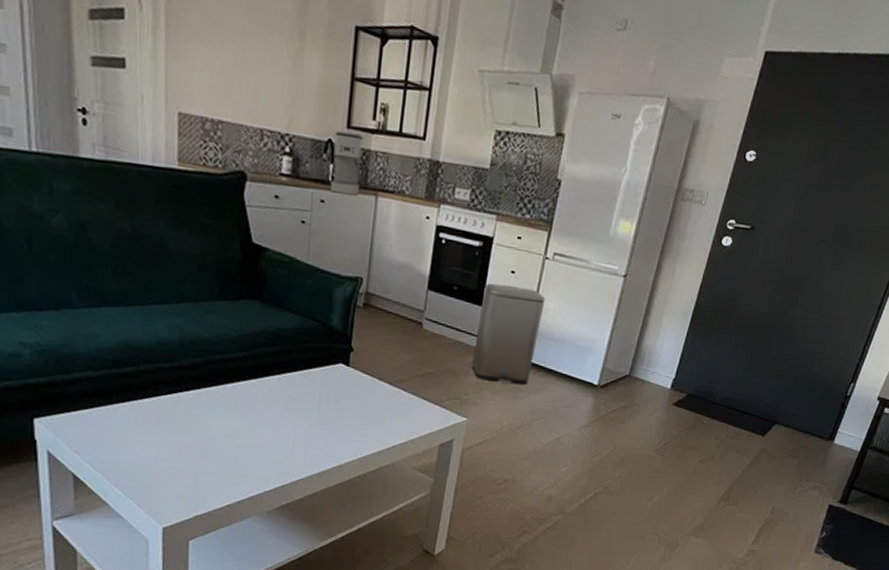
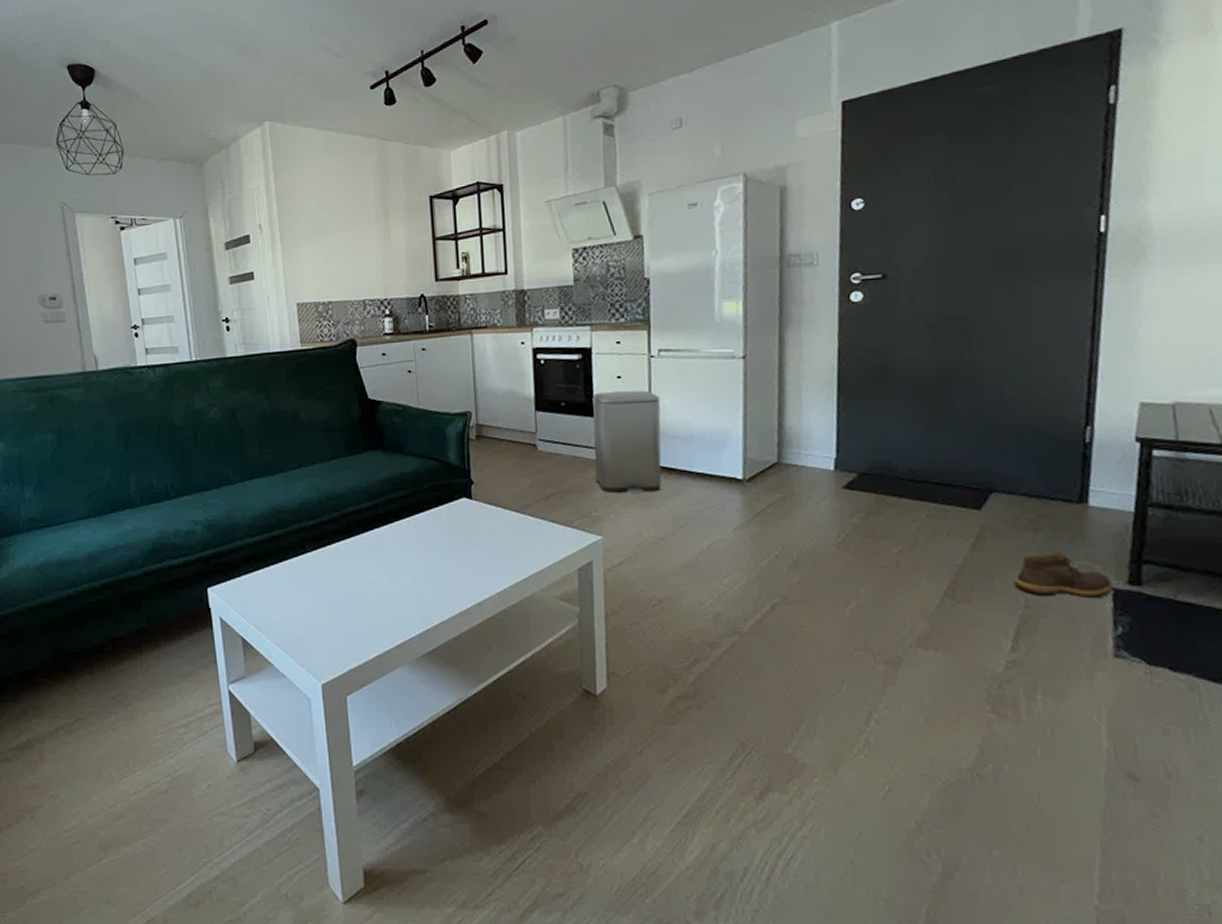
coffee maker: present [330,131,367,196] -> none [426,284,459,340]
boot: none [769,474,831,510] -> present [1013,552,1115,598]

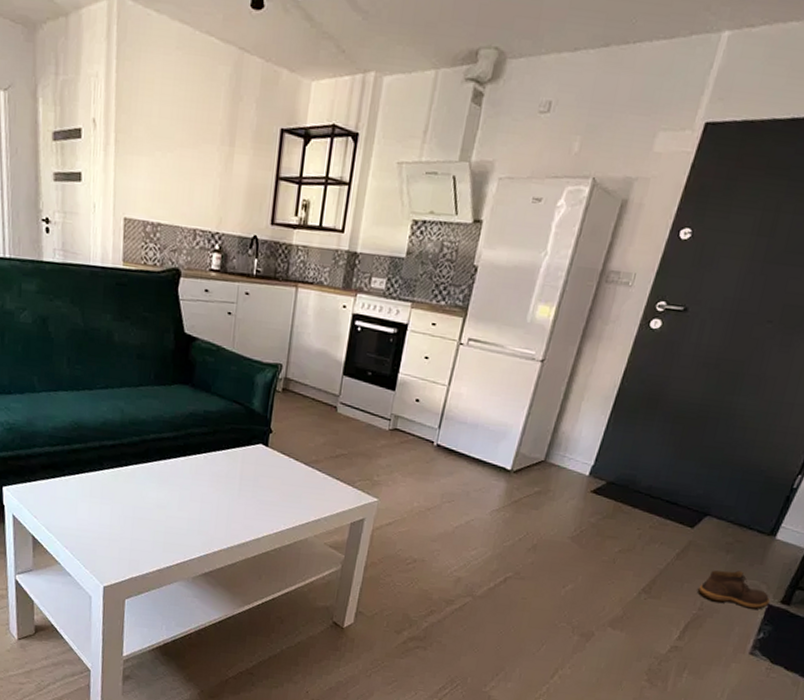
pedal bin: present [592,390,662,494] -> none [384,369,459,469]

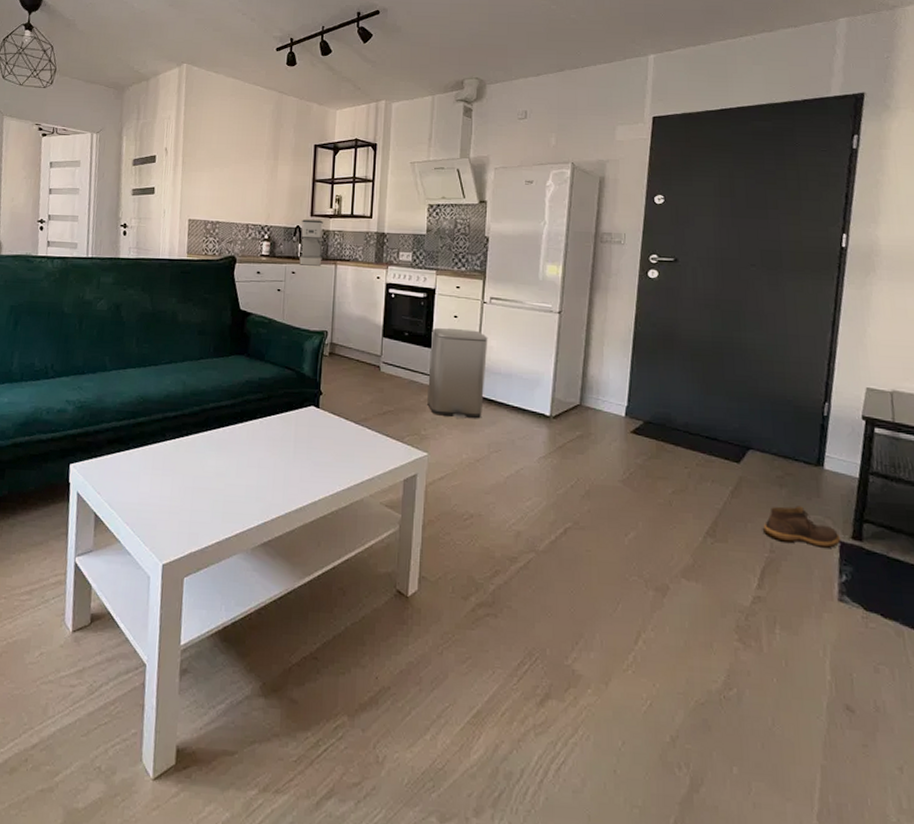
coffee maker: none [254,228,288,288] -> present [299,219,327,266]
pedal bin: none [384,369,459,469] -> present [427,328,488,419]

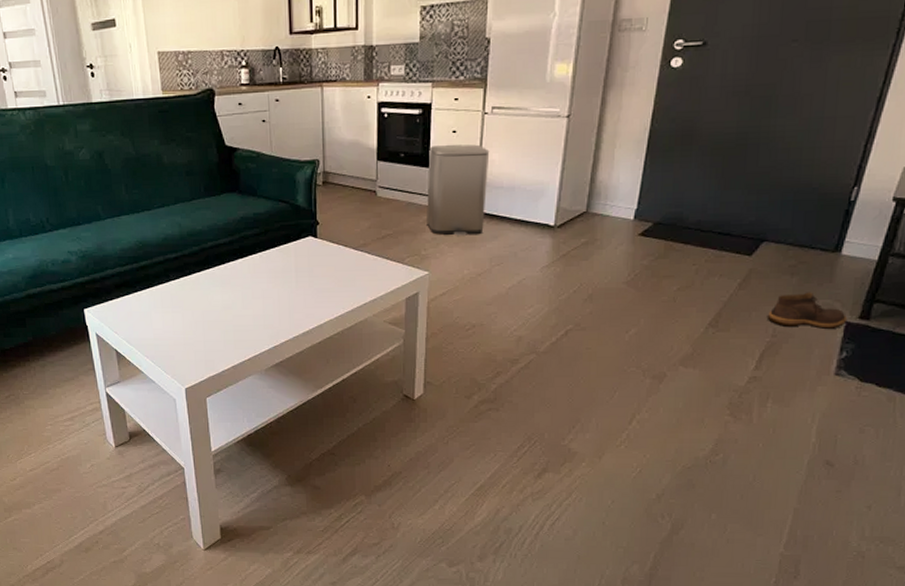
coffee maker: present [299,219,327,266] -> none [280,38,311,91]

